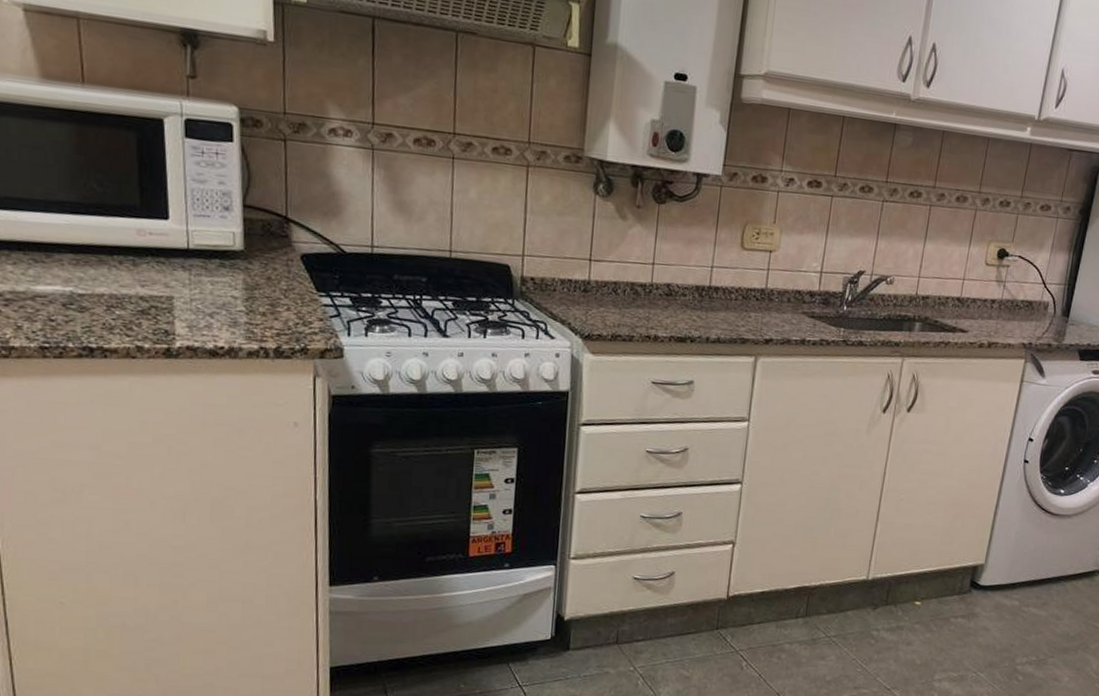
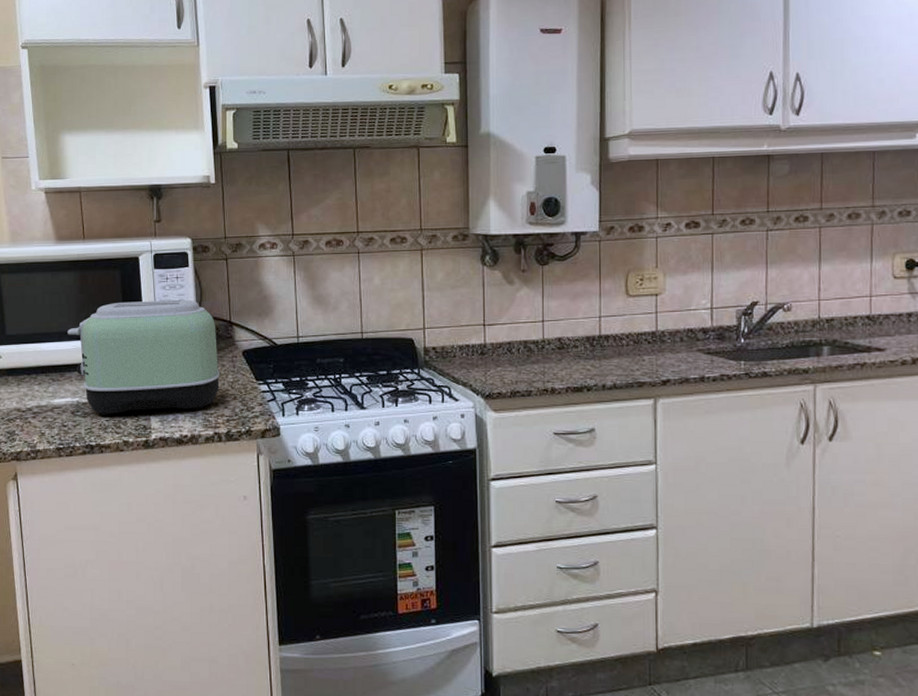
toaster: none [57,172,271,318] -> present [67,299,221,415]

